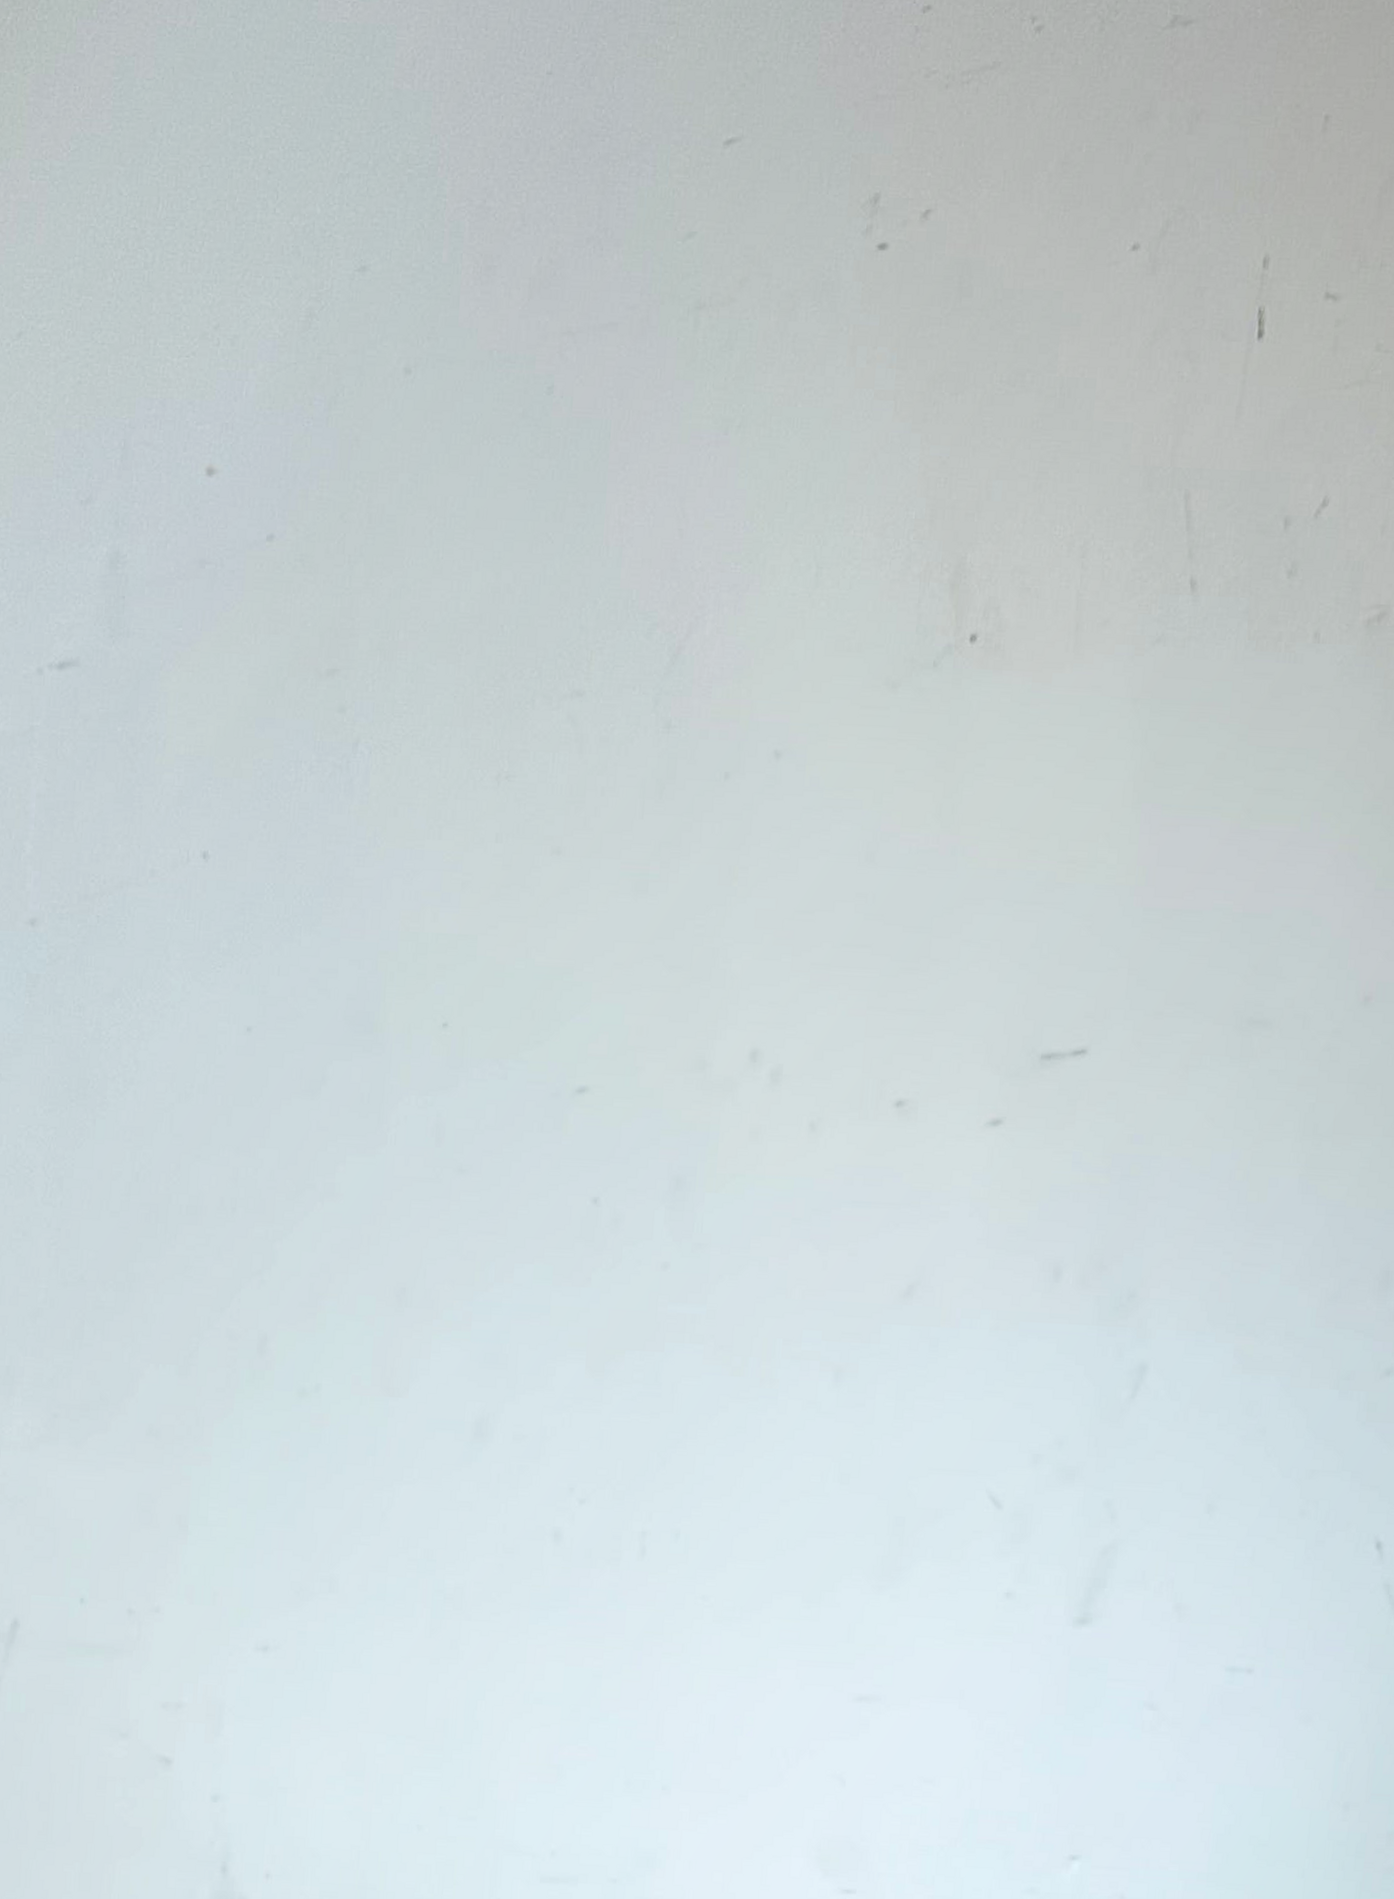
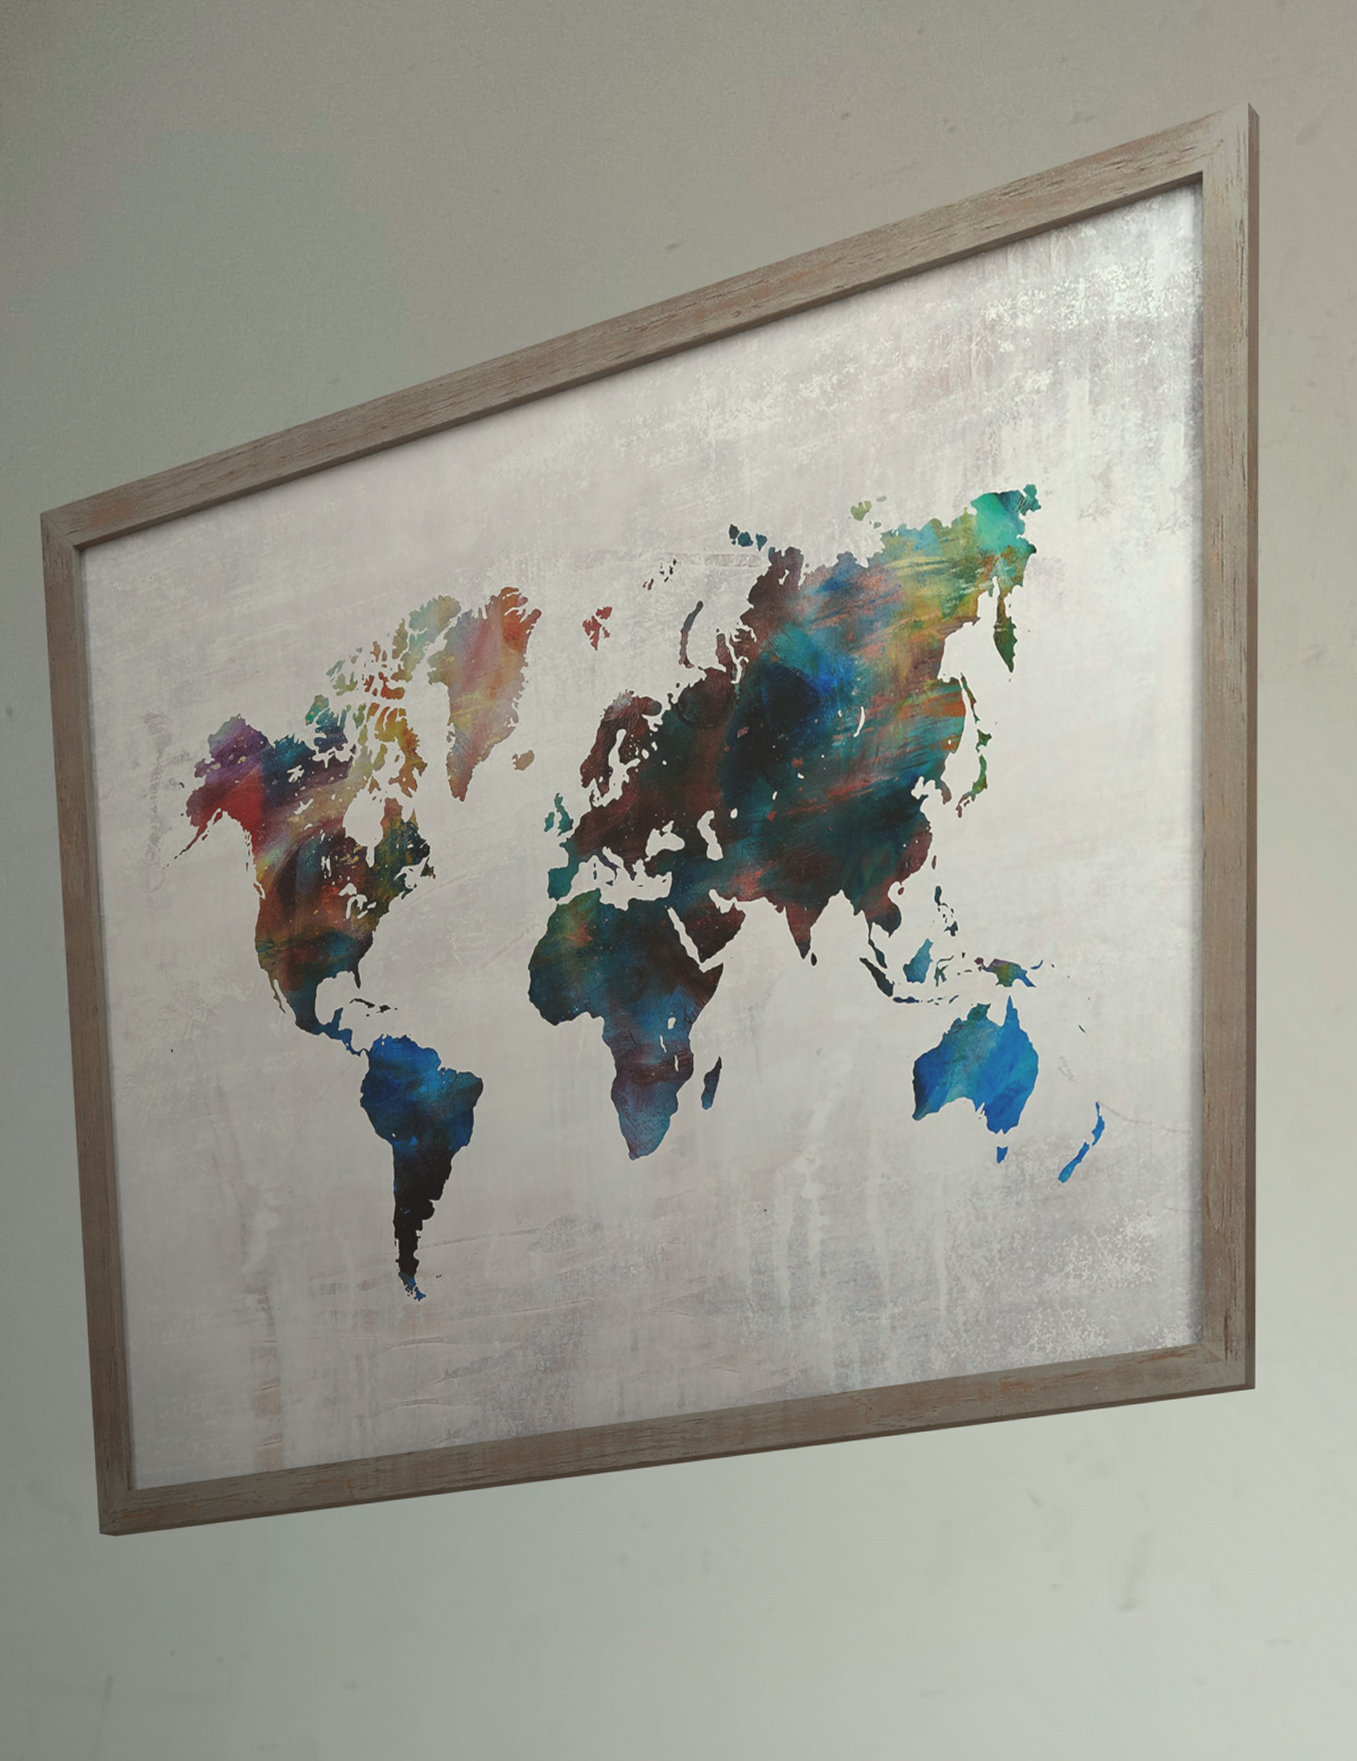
wall art: none [17,12,1372,1476] -> present [39,101,1260,1537]

